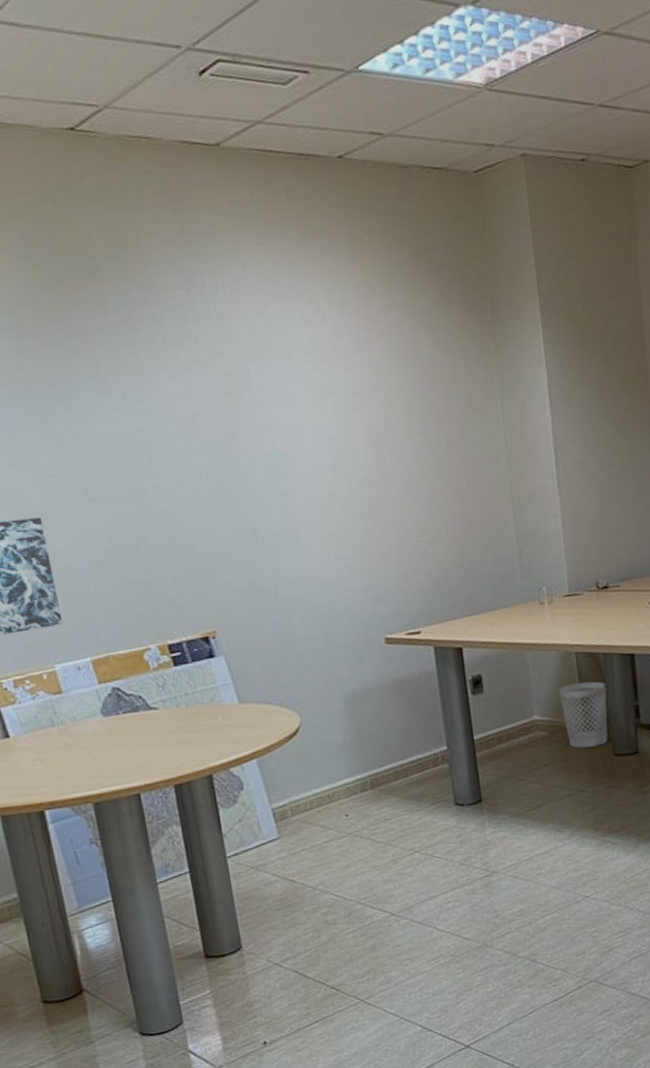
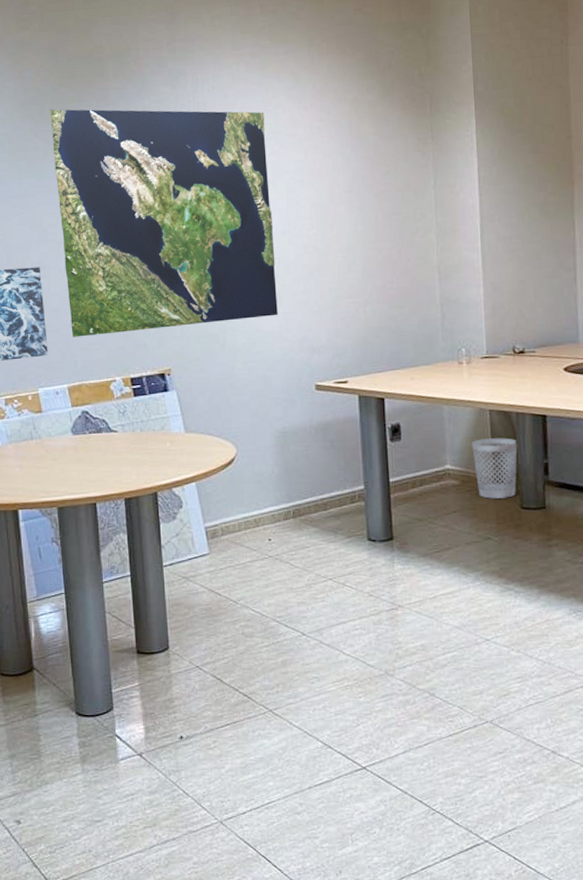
world map: none [33,319,336,601] -> present [50,109,278,337]

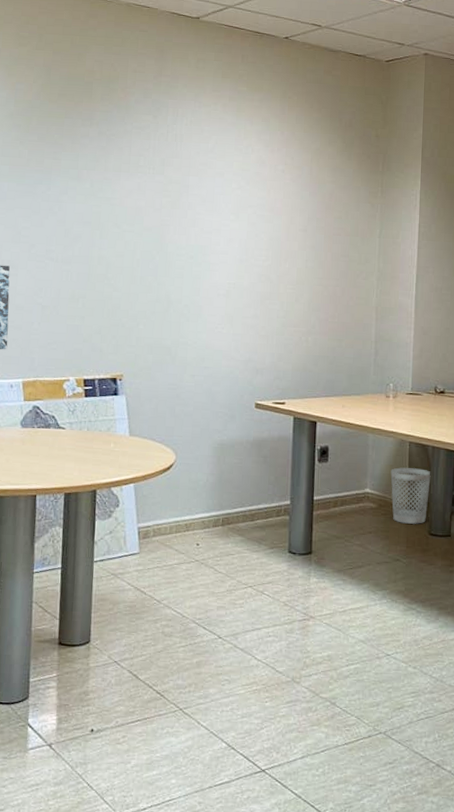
world map: present [50,109,278,337] -> none [32,121,235,336]

